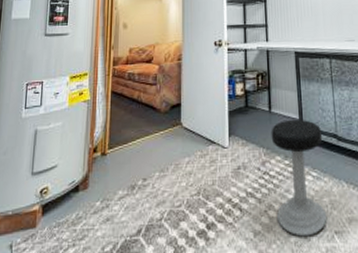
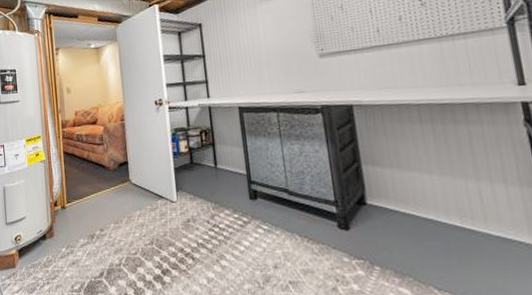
stool: present [271,119,328,237] -> none [218,174,281,285]

